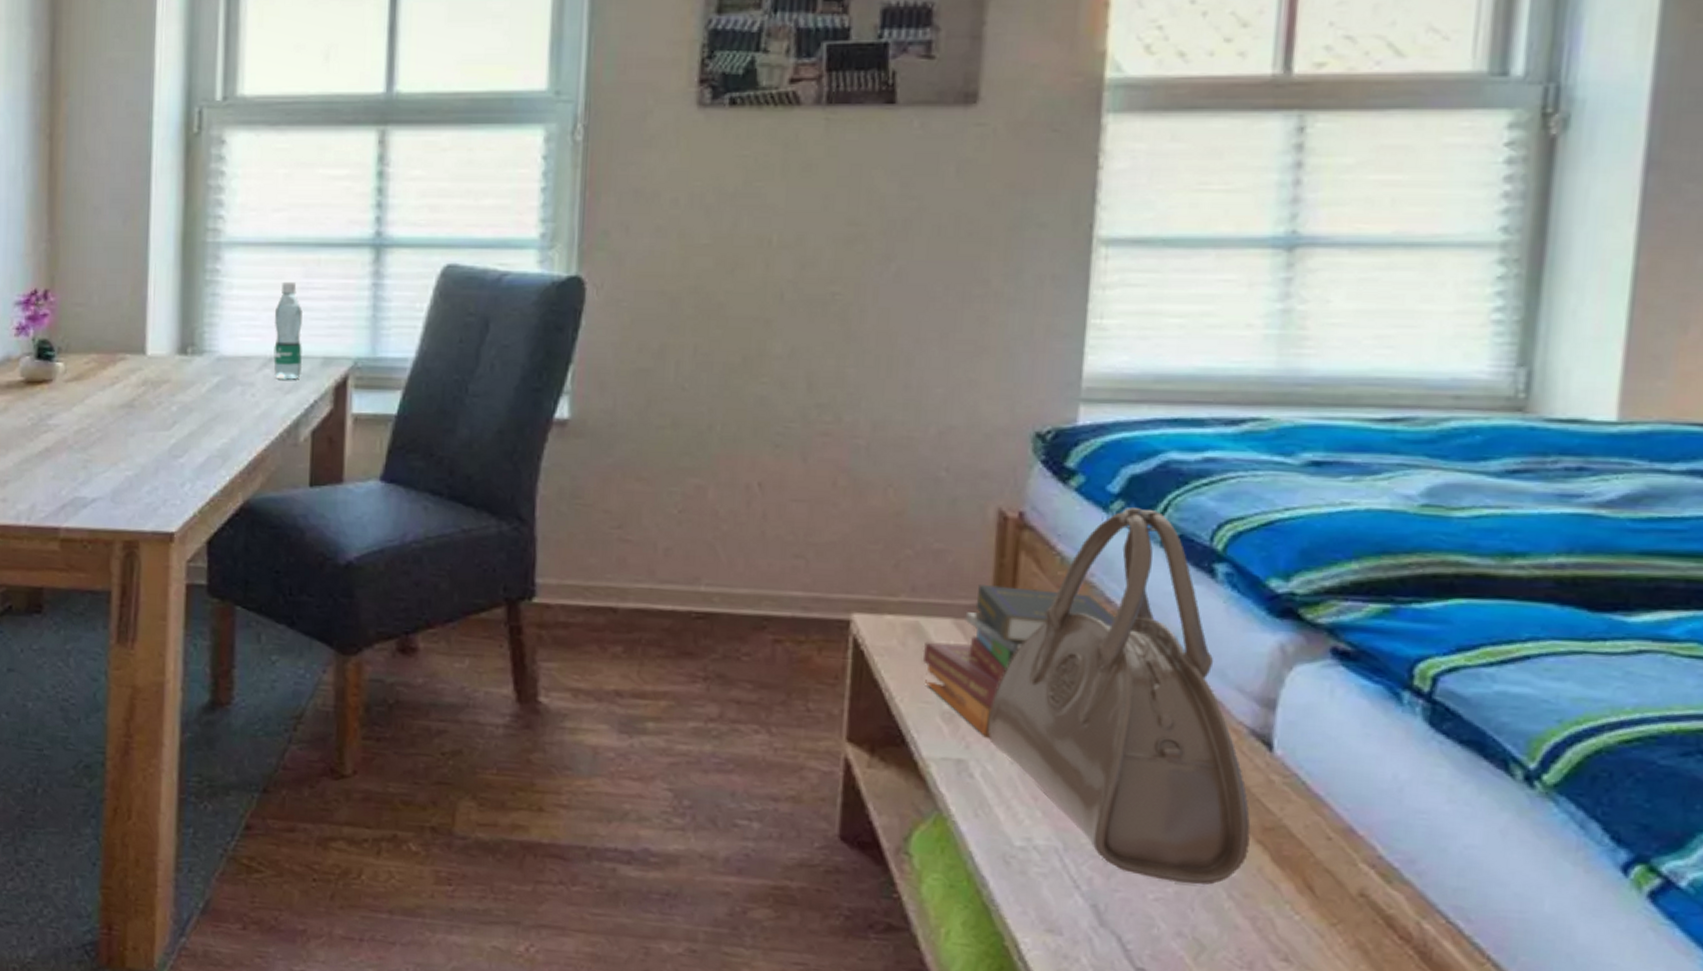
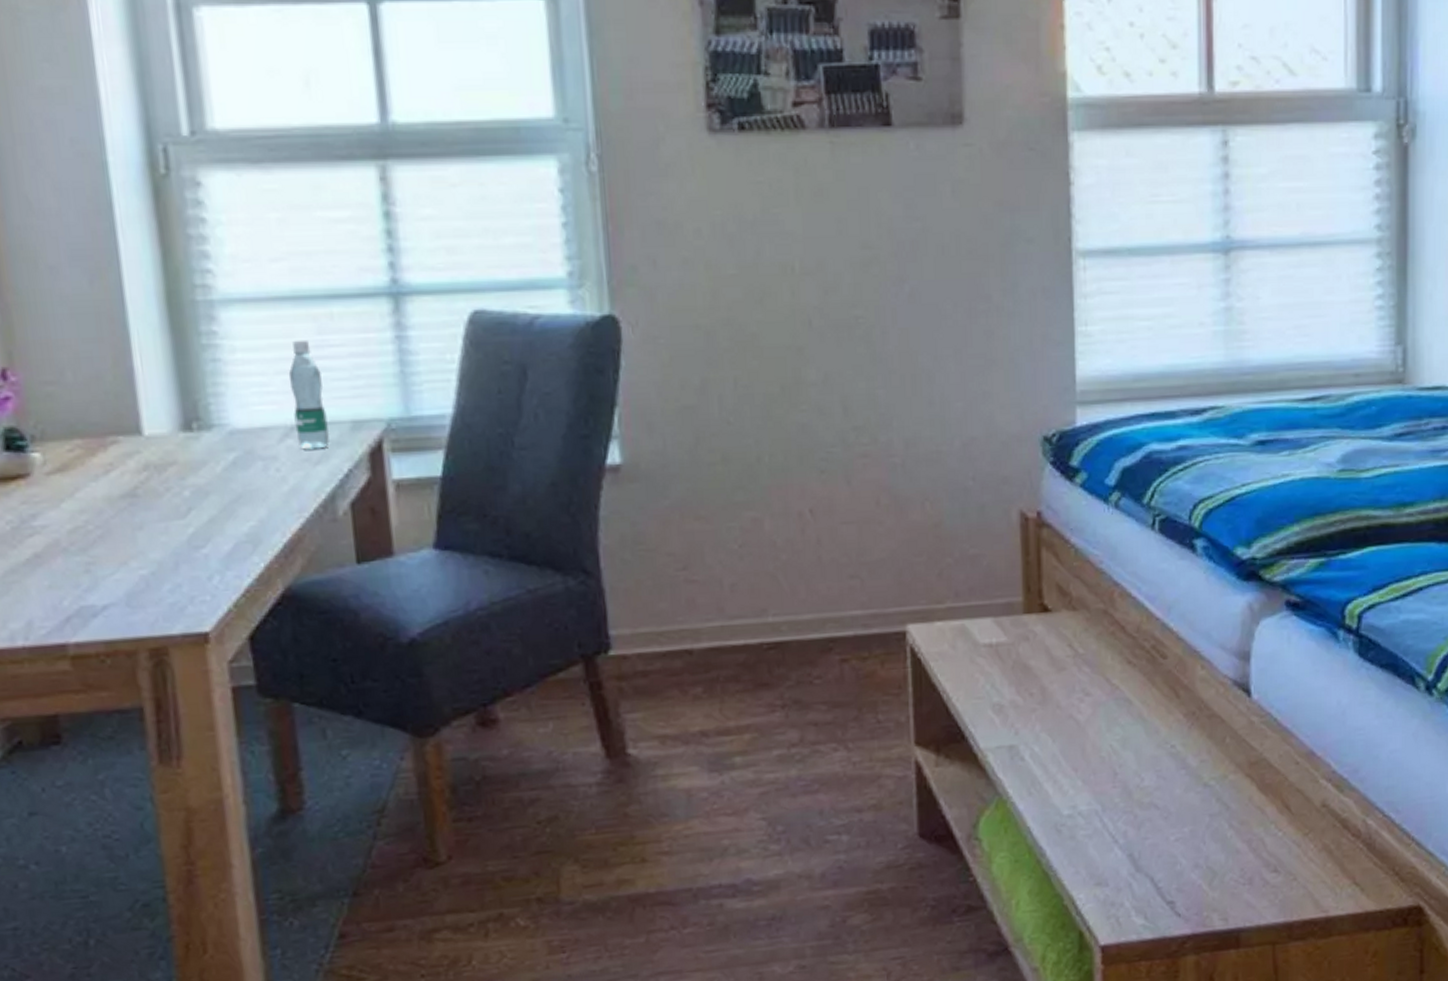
books: present [922,584,1115,736] -> none [970,580,1123,721]
handbag: present [987,507,1251,885] -> none [1030,497,1241,823]

